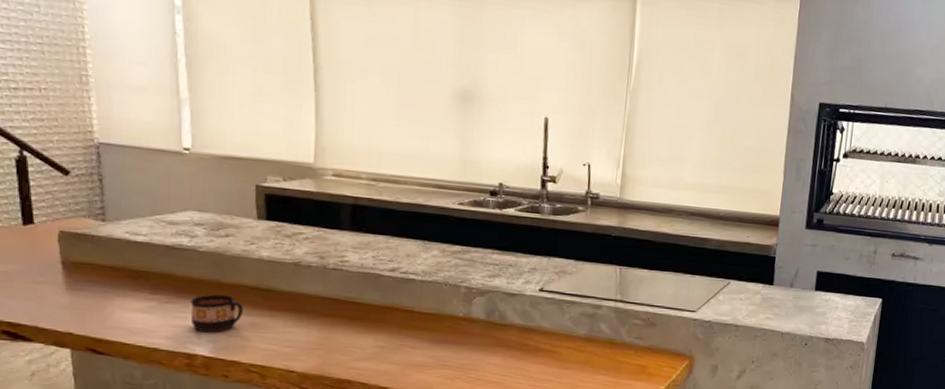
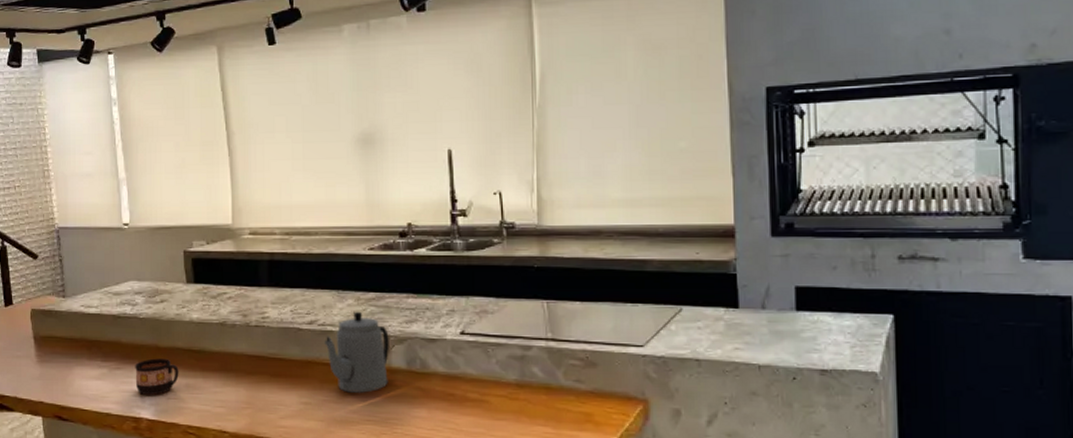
teapot: none [406,262,471,340] -> present [325,311,389,393]

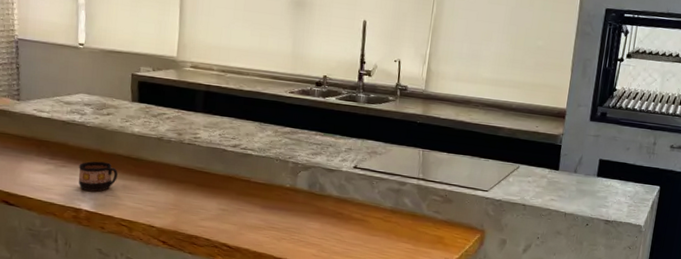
teapot: present [325,311,389,393] -> none [244,141,297,206]

